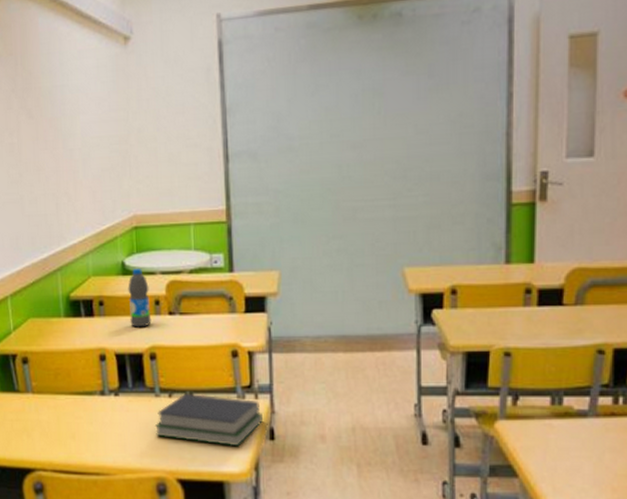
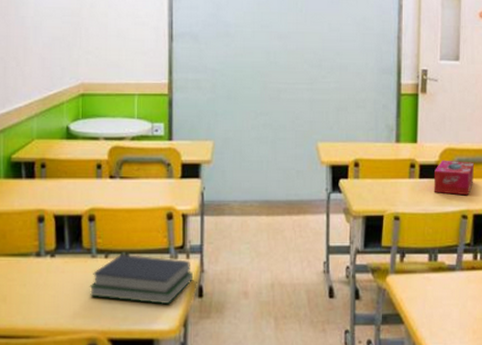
water bottle: present [128,269,152,328] -> none [71,134,93,190]
tissue box: none [557,282,614,326] -> present [433,160,474,196]

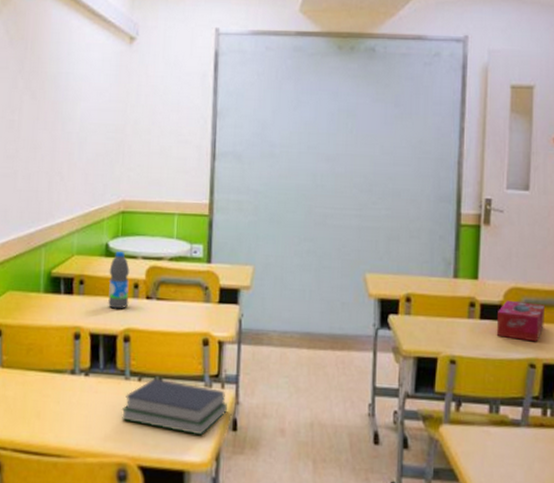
water bottle: none [71,134,93,190] -> present [108,252,130,309]

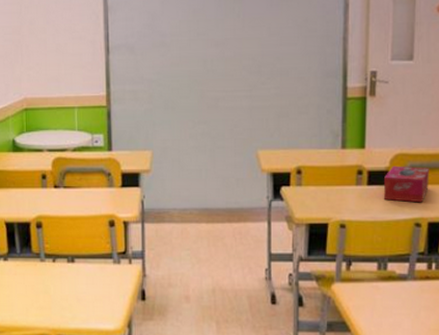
water bottle: present [108,252,130,309] -> none [18,146,39,199]
book: present [121,379,227,436] -> none [39,259,135,306]

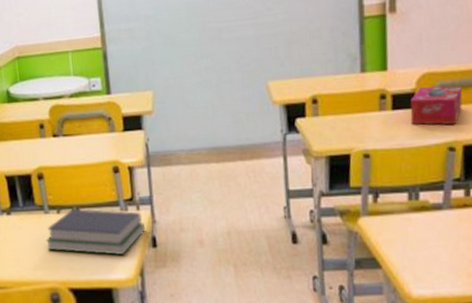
book: none [39,259,135,306] -> present [45,209,145,256]

